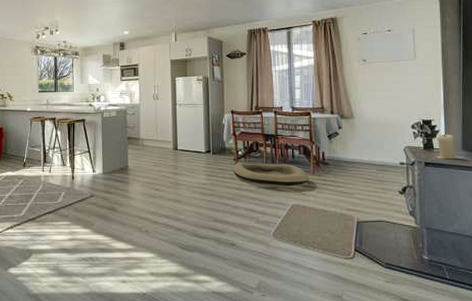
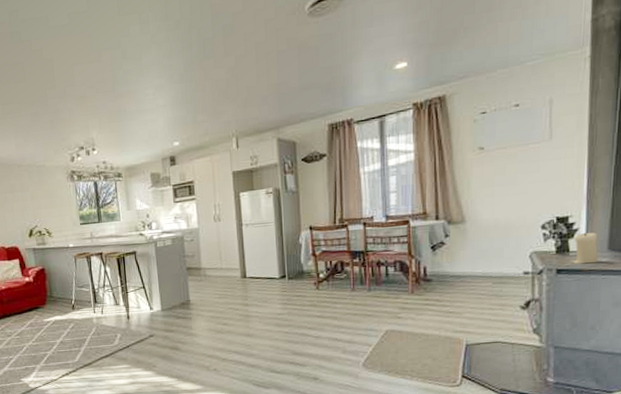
dog bed: present [232,162,309,186] -> none [313,284,407,311]

